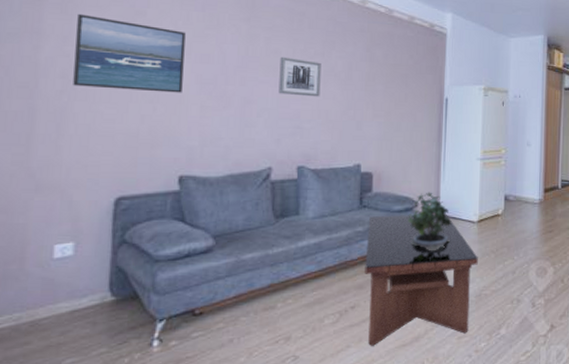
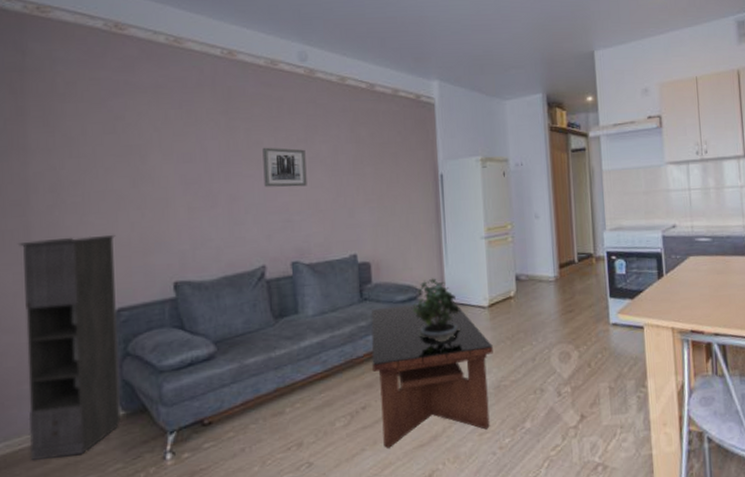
storage cabinet: none [9,123,125,340] -> present [17,234,121,460]
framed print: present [73,13,186,93] -> none [59,124,168,200]

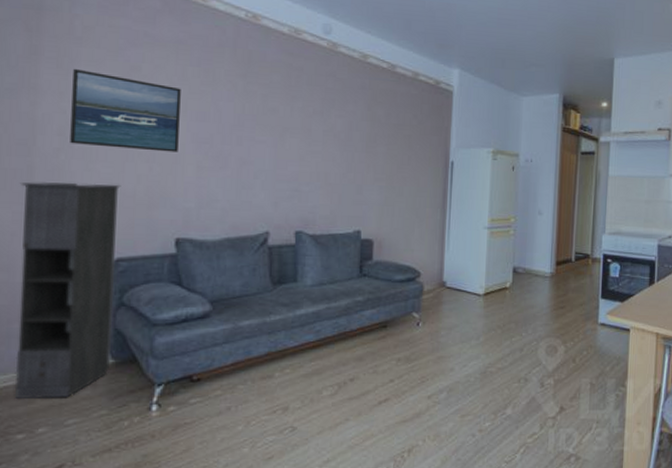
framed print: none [59,124,168,200] -> present [70,68,181,152]
wall art: present [262,147,307,187] -> none [276,115,320,158]
coffee table: present [371,300,493,448] -> none [364,285,484,421]
potted plant: present [412,278,462,343] -> none [409,261,456,325]

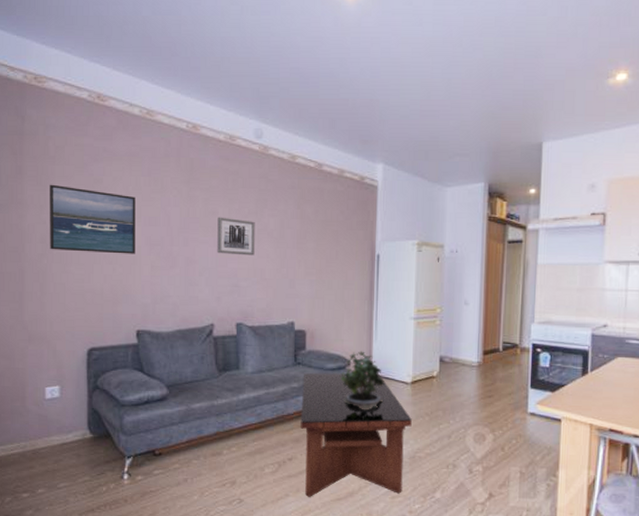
storage cabinet: present [14,182,121,398] -> none [14,283,91,465]
wall art: none [276,115,320,158] -> present [217,217,255,256]
coffee table: none [364,285,484,421] -> present [300,373,412,497]
potted plant: none [409,261,456,325] -> present [340,351,385,411]

